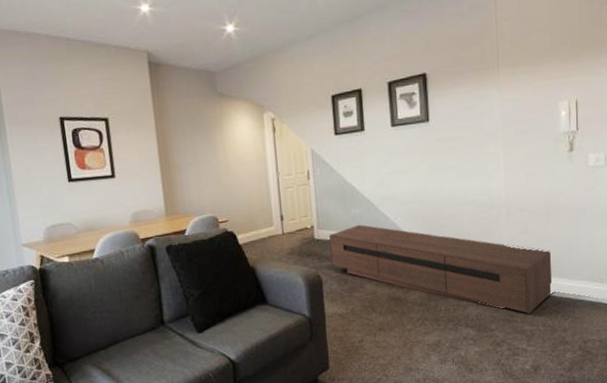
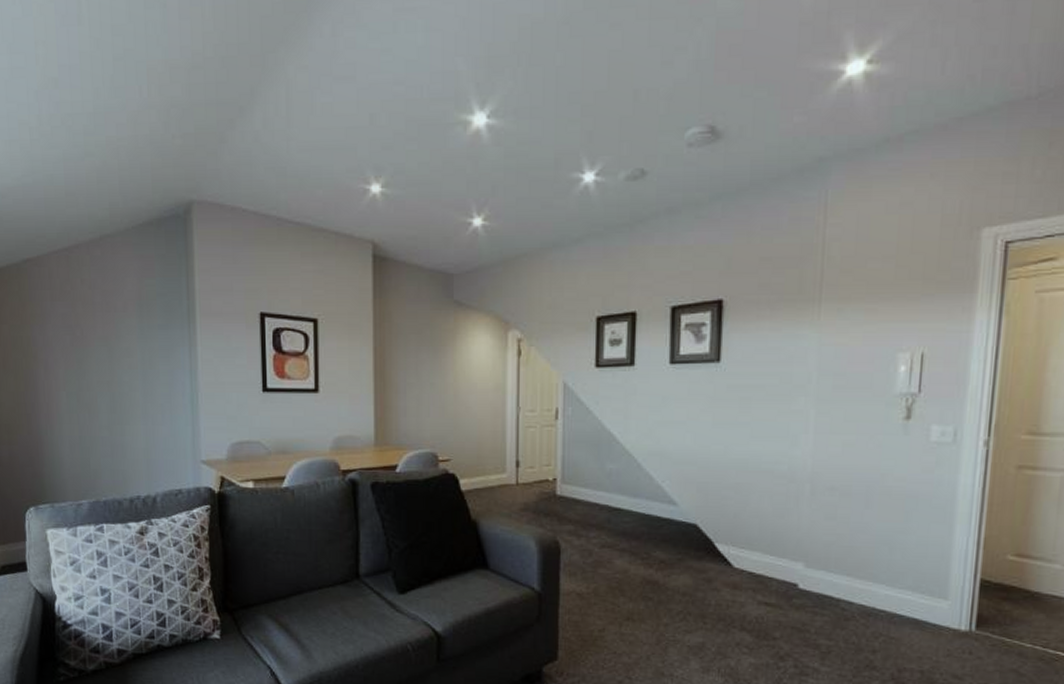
media console: present [329,225,553,315] -> none [574,484,866,625]

